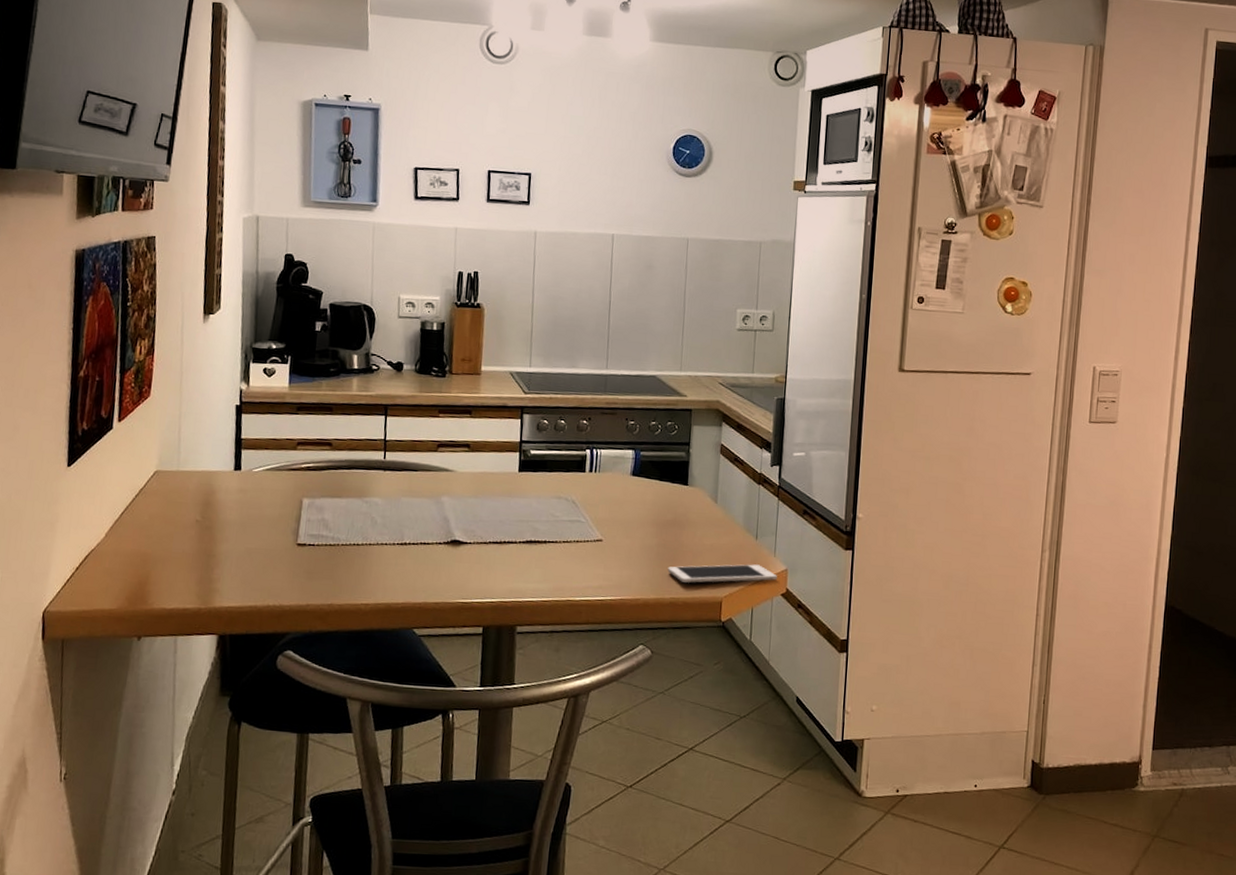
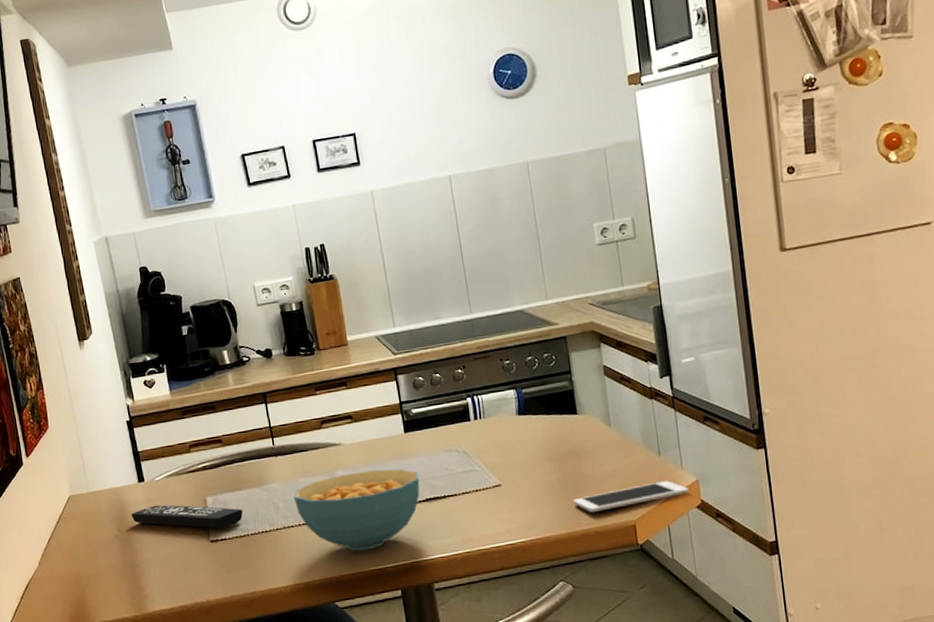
remote control: none [218,497,338,534] -> present [131,505,243,529]
cereal bowl: none [393,501,525,582] -> present [293,468,420,551]

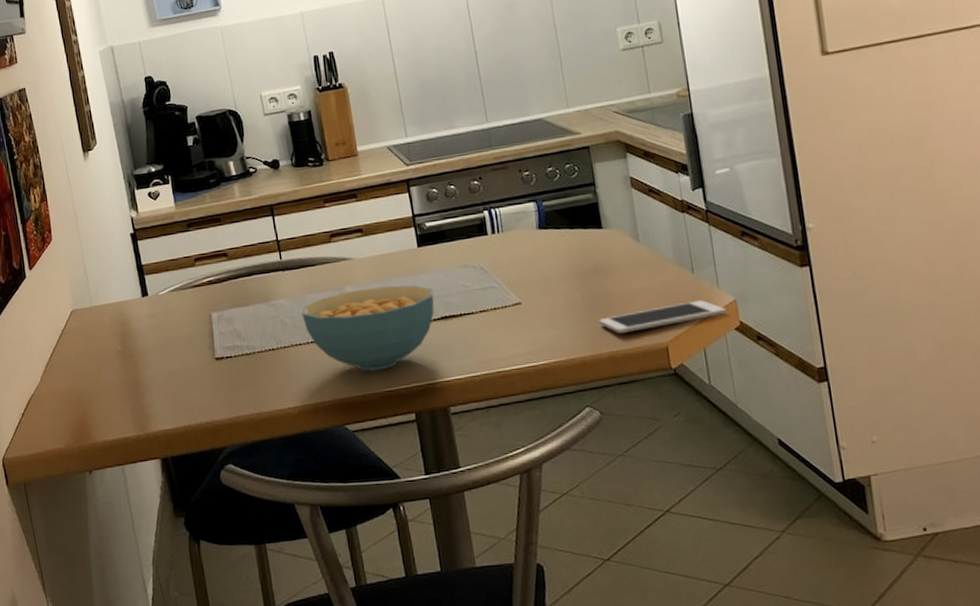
remote control: present [131,505,243,529] -> none [134,320,249,346]

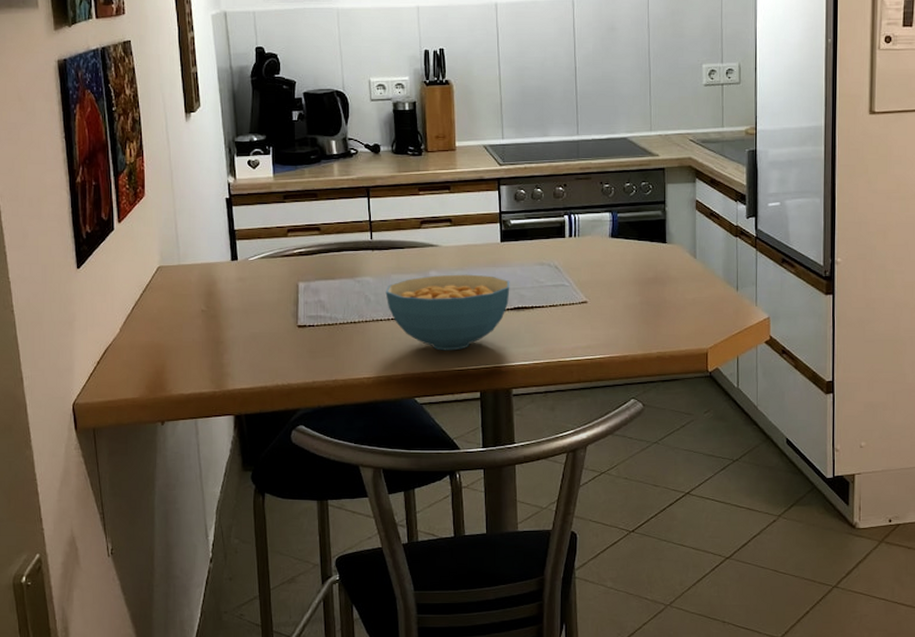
cell phone: present [599,300,727,333] -> none [652,315,760,337]

